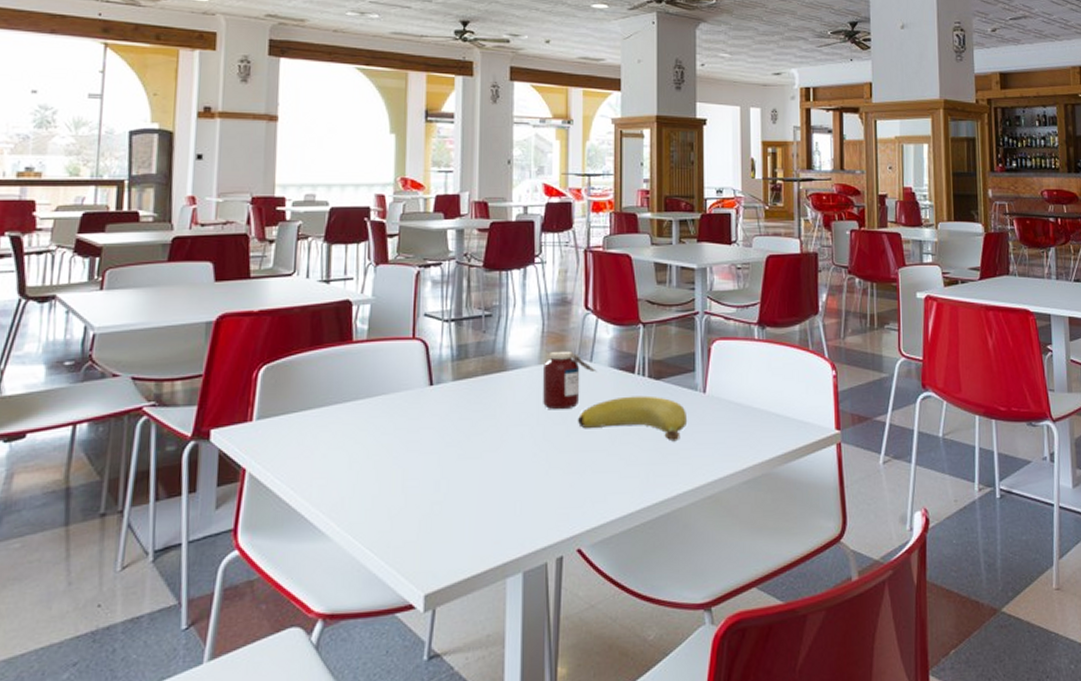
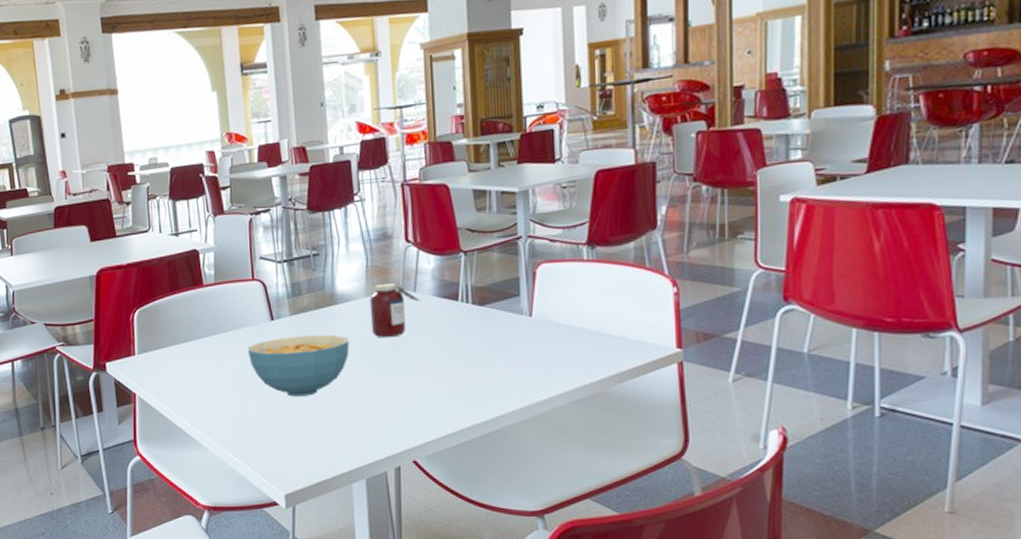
cereal bowl: none [397,404,517,475] -> present [247,334,350,397]
banana: present [577,395,688,442] -> none [405,321,514,364]

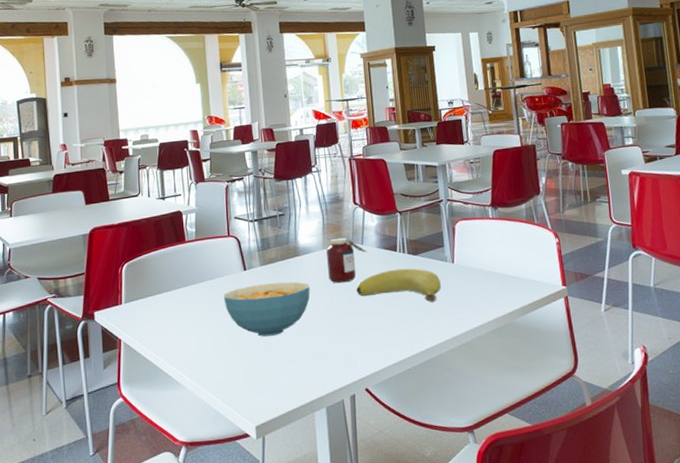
banana: none [405,321,514,364] -> present [355,268,442,303]

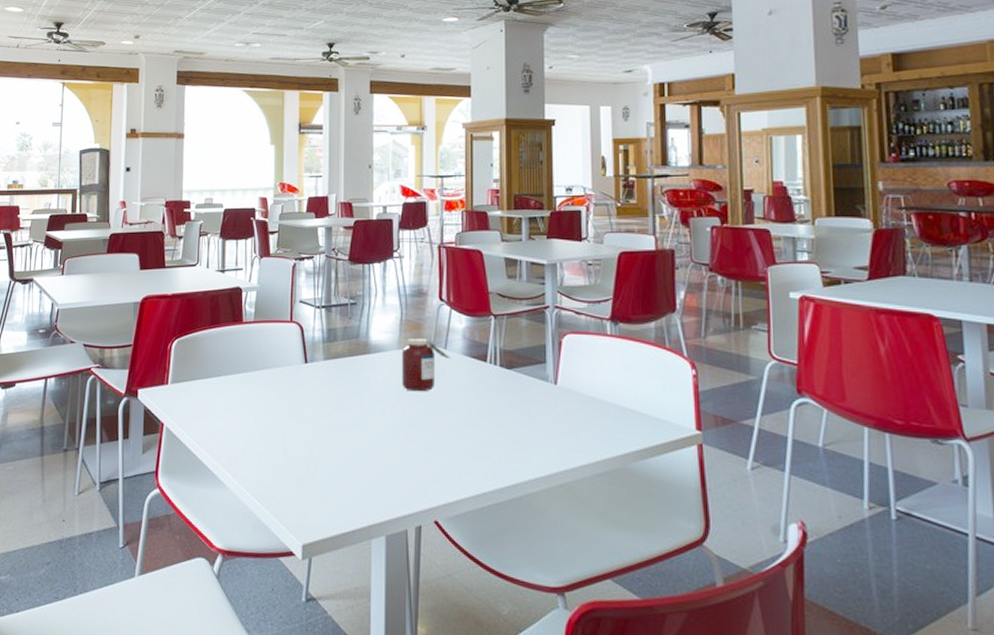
cereal bowl: present [223,281,310,337] -> none [279,381,379,443]
banana: present [355,268,442,303] -> none [433,383,539,429]

